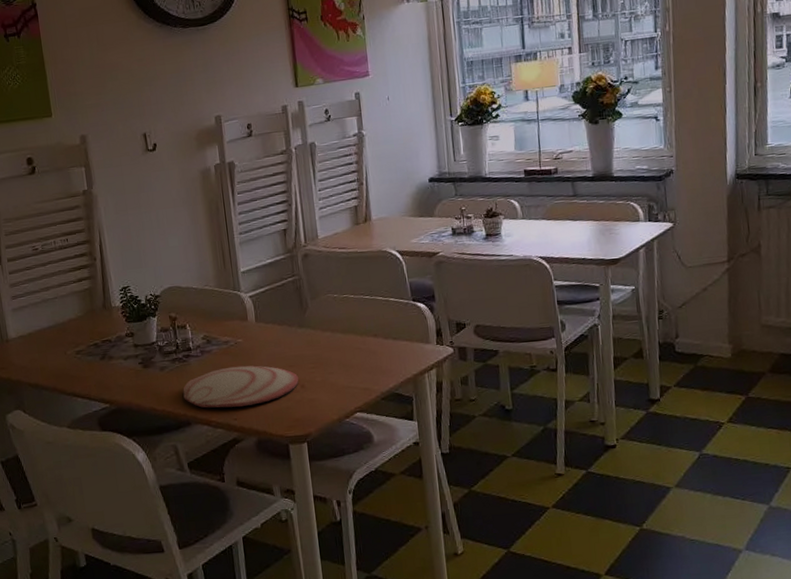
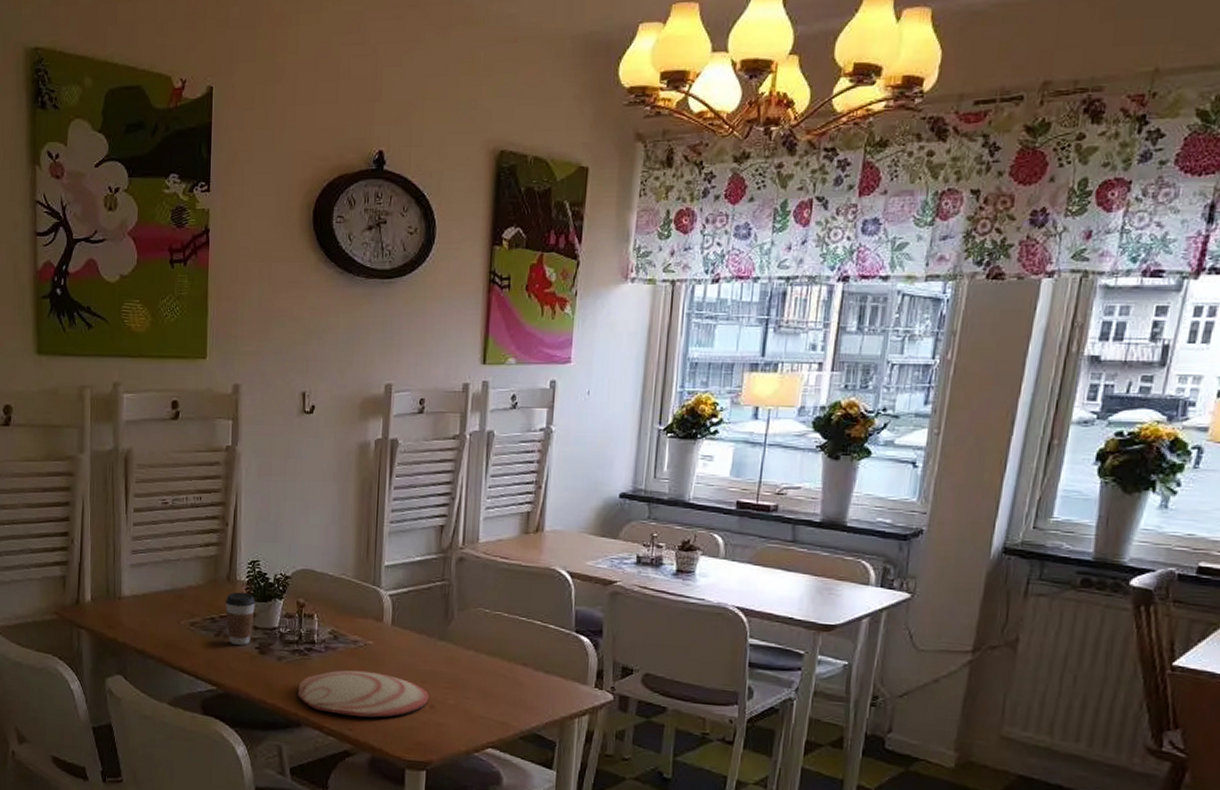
coffee cup: none [104,316,134,364] -> present [225,592,255,645]

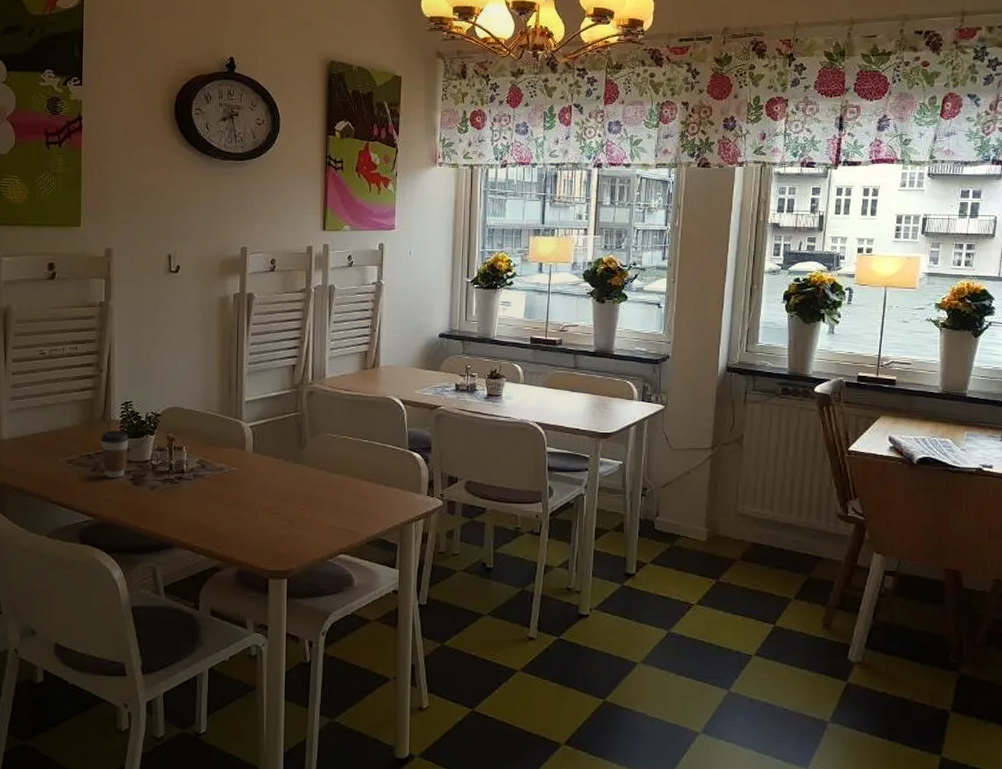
plate: present [298,670,430,718] -> none [170,494,288,536]

